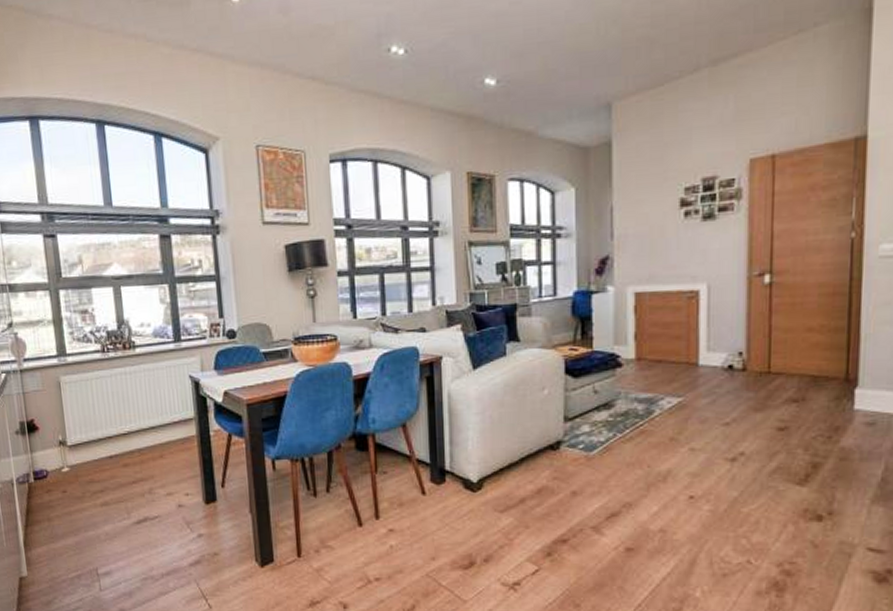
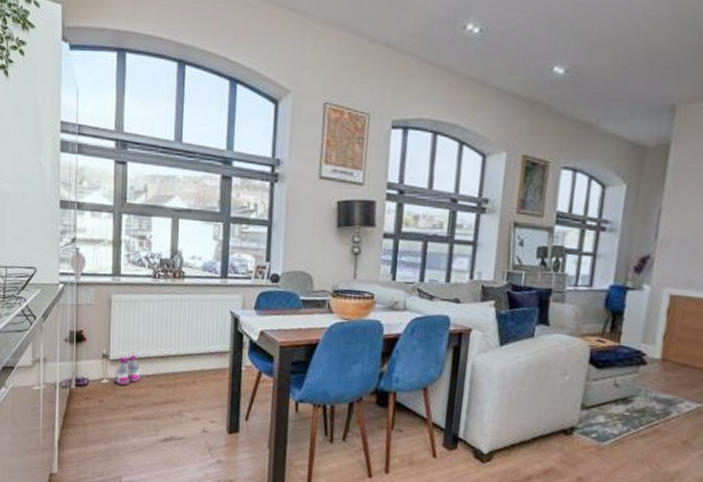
boots: none [75,434,104,471] -> present [114,352,142,385]

